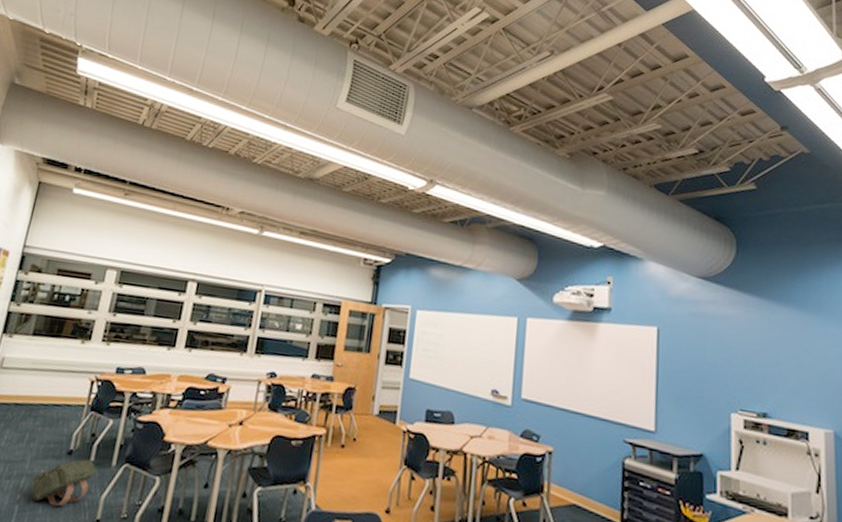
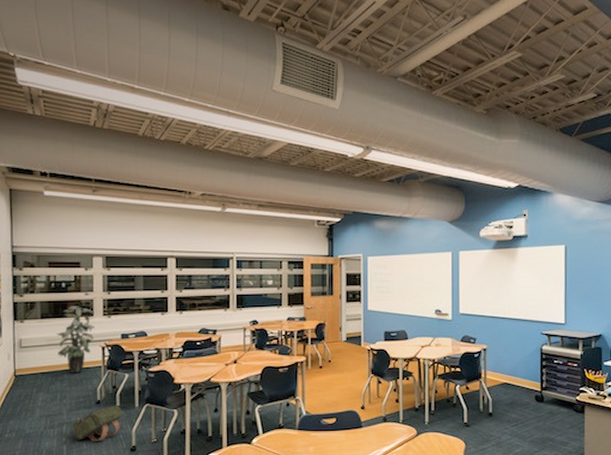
indoor plant: none [39,324,93,411] -> present [56,306,95,373]

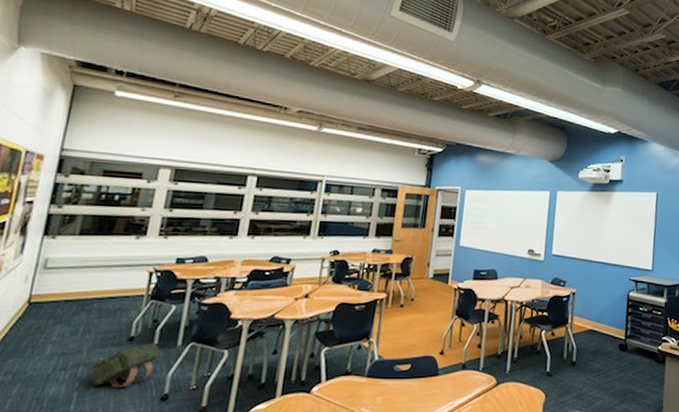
indoor plant: present [56,306,95,373] -> none [91,222,148,303]

